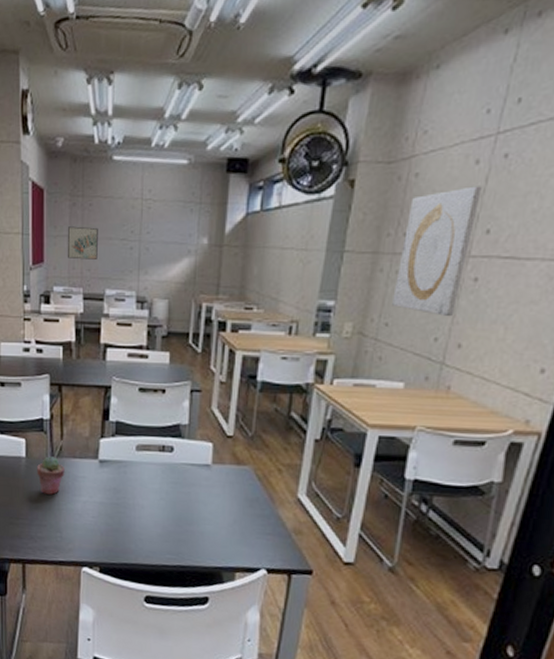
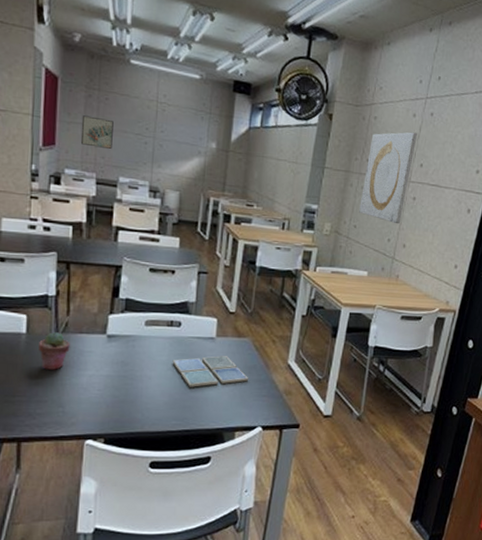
drink coaster: none [165,485,251,520] -> present [172,356,249,387]

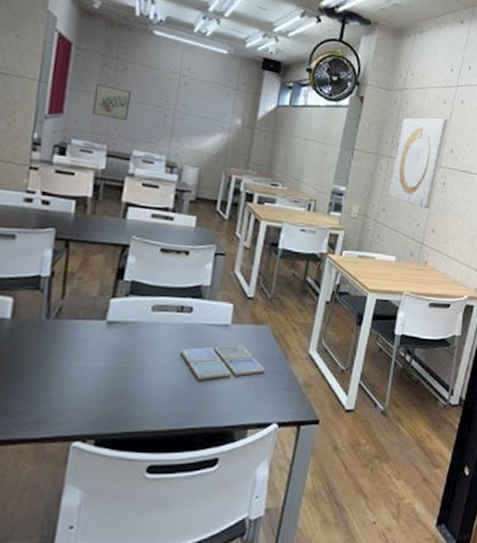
potted succulent: present [39,332,70,370] -> none [24,317,63,361]

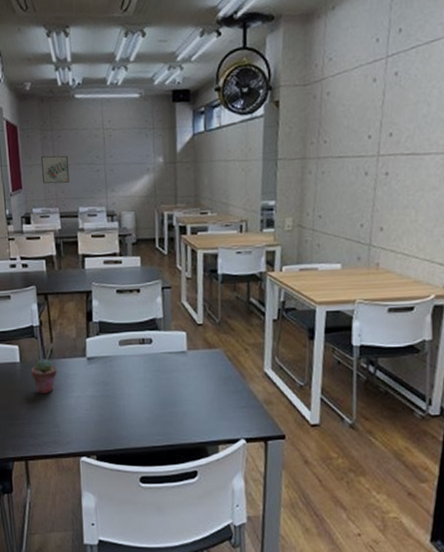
potted succulent: none [24,317,63,361] -> present [31,359,57,394]
drink coaster: present [180,345,266,380] -> none [148,369,226,402]
wall art: present [388,118,448,209] -> none [322,98,381,206]

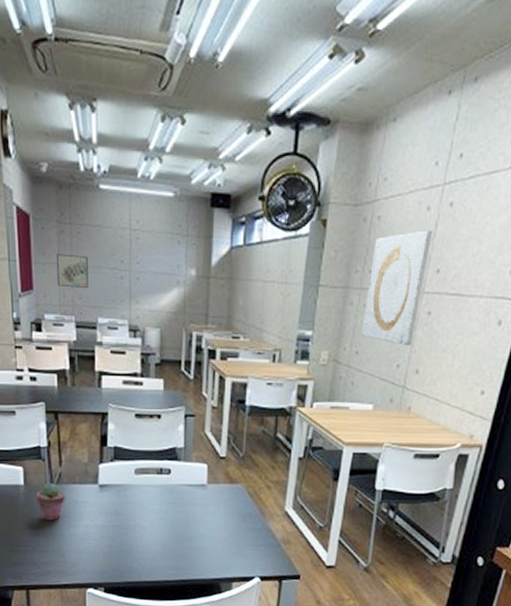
wall art: none [322,98,381,206] -> present [361,230,433,346]

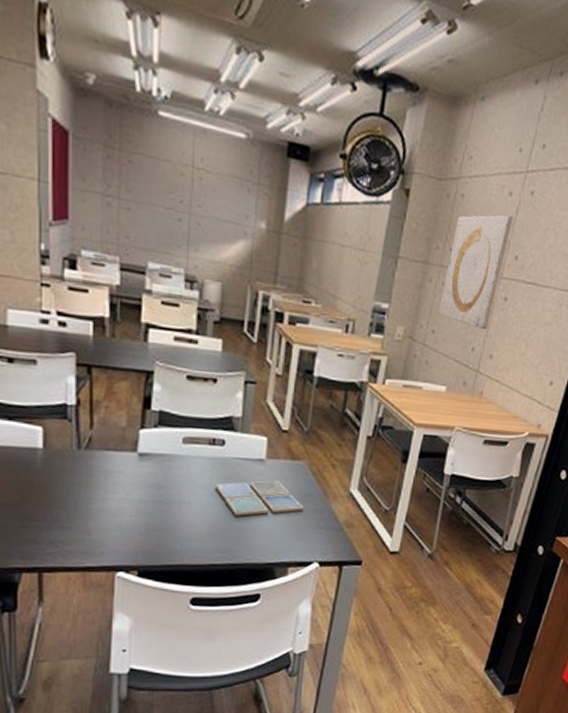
potted succulent: present [36,483,65,521] -> none [58,448,95,492]
wall art: present [56,254,88,288] -> none [99,182,139,226]
drink coaster: none [164,503,244,537] -> present [215,480,305,516]

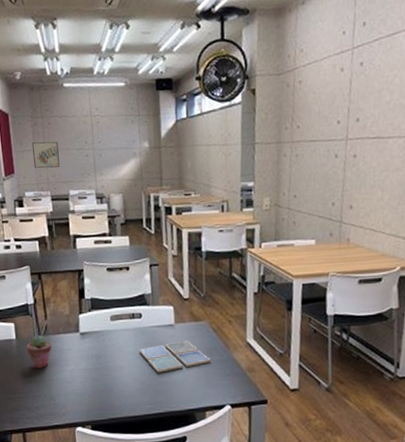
potted succulent: none [58,448,95,492] -> present [27,335,52,369]
wall art: none [99,182,139,226] -> present [31,141,60,168]
wall art: present [438,215,513,330] -> none [296,87,349,186]

